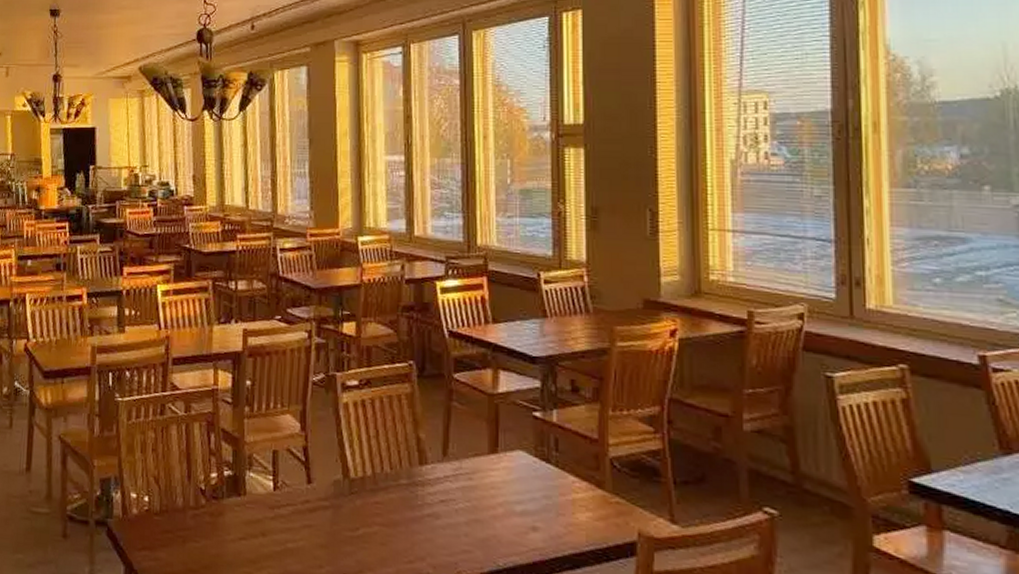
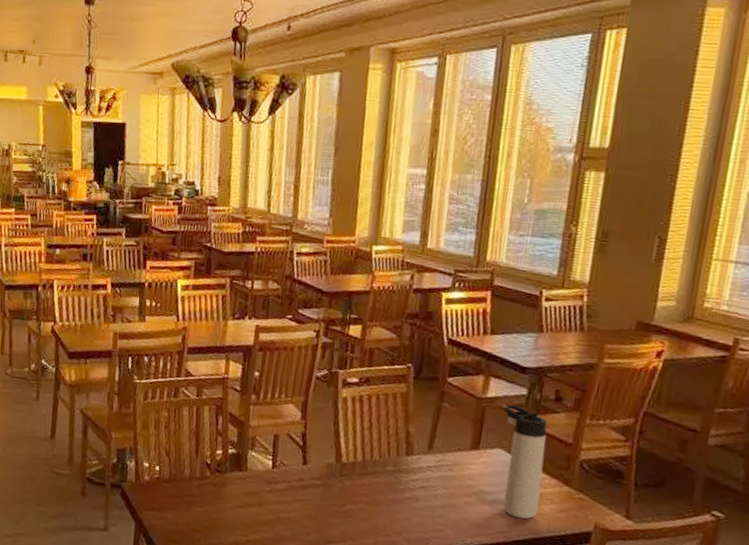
thermos bottle: none [520,399,572,532] -> present [503,404,547,519]

